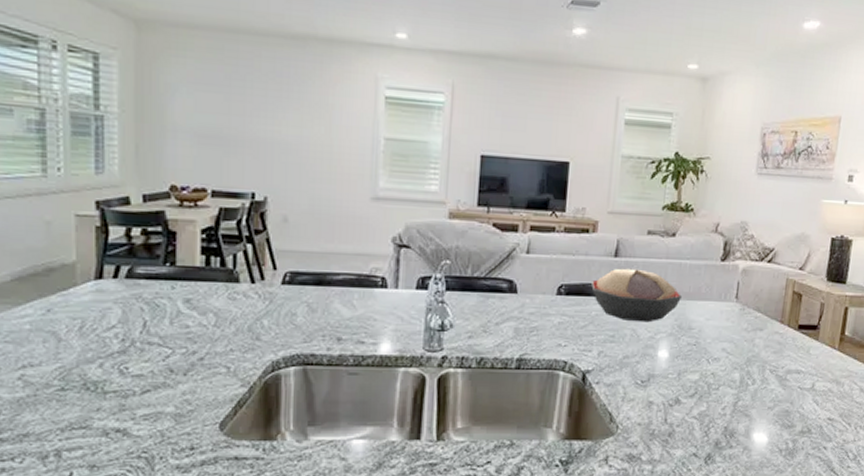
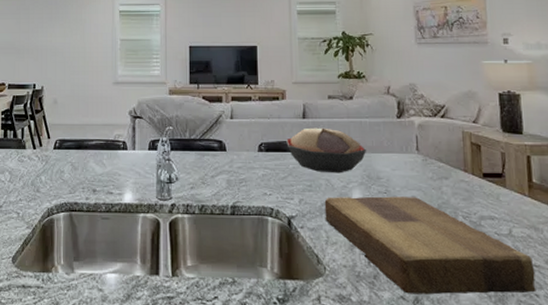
cutting board: none [624,348,828,451] -> present [324,196,536,295]

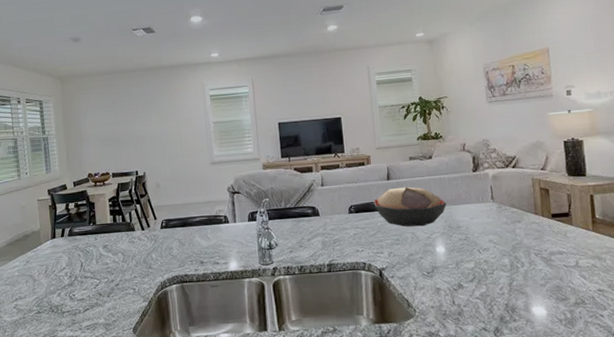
cutting board: present [324,196,536,295] -> none [411,241,601,325]

